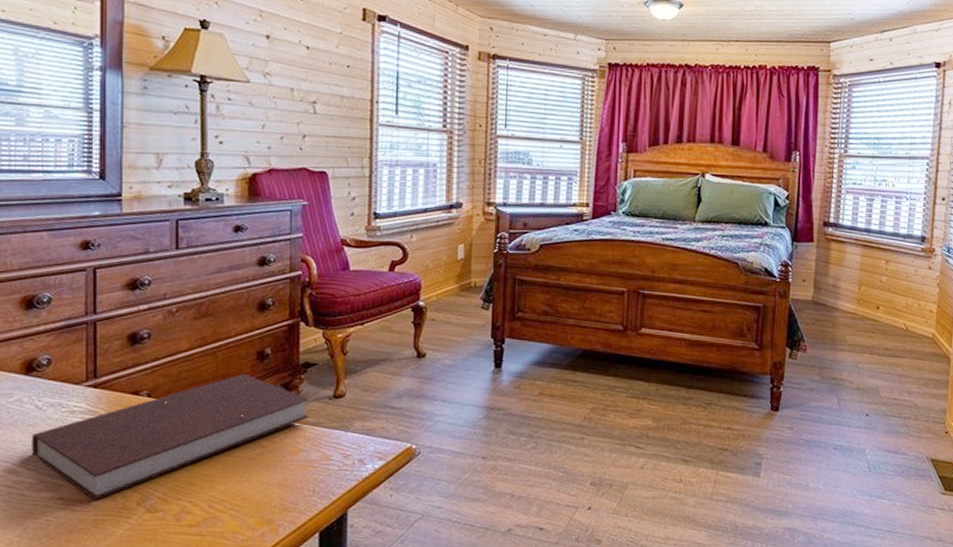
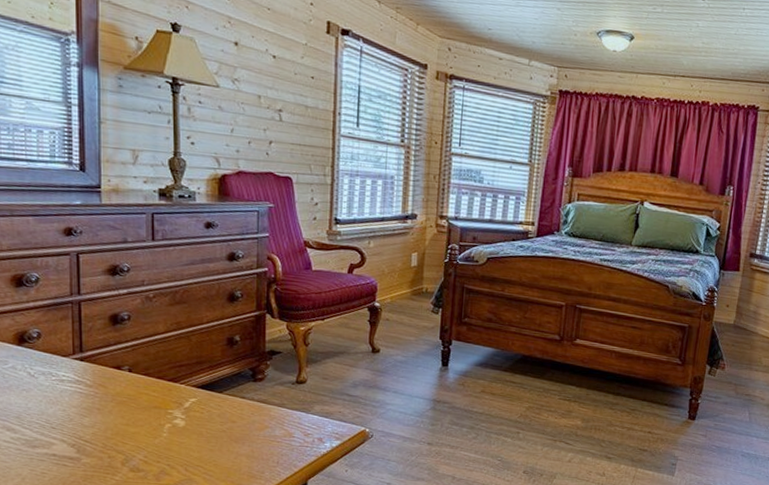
notebook: present [32,374,310,500] -> none [26,357,275,458]

